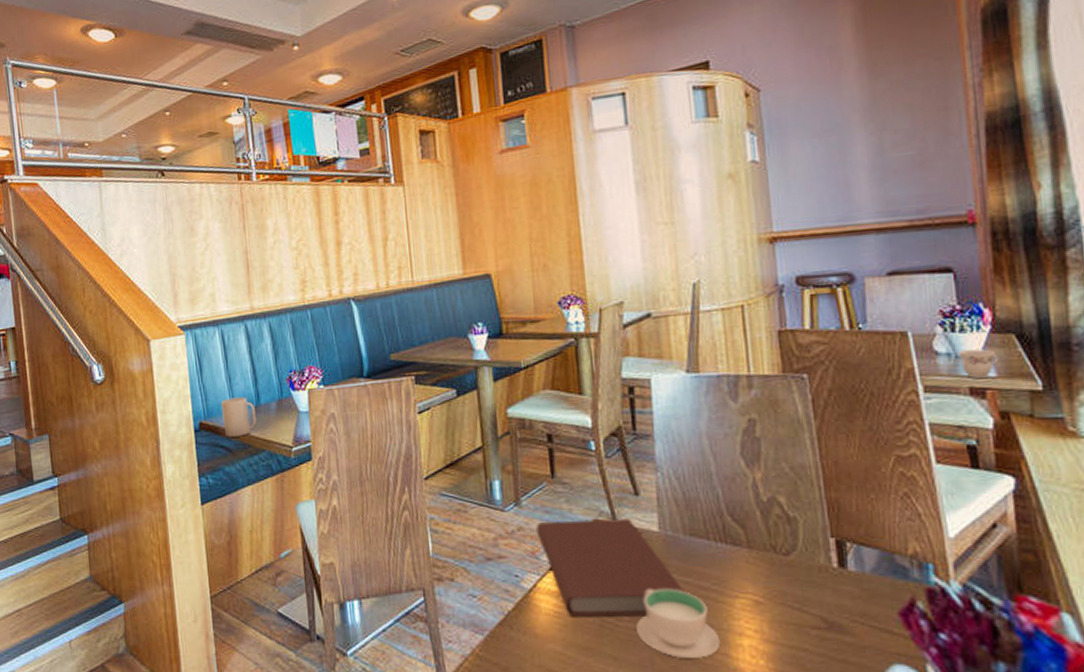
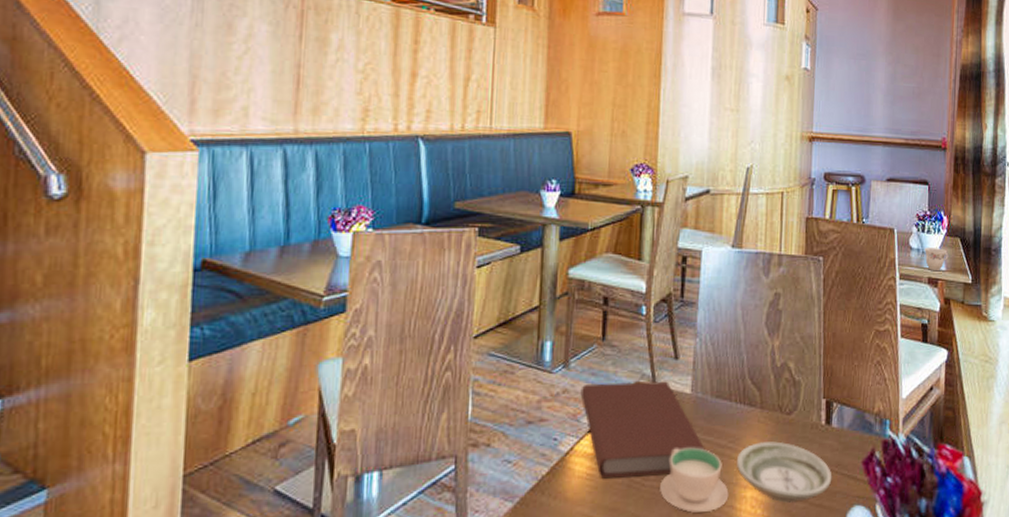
mug: present [220,397,257,437] -> none [235,233,283,280]
saucer: none [724,585,858,655] -> present [736,441,832,503]

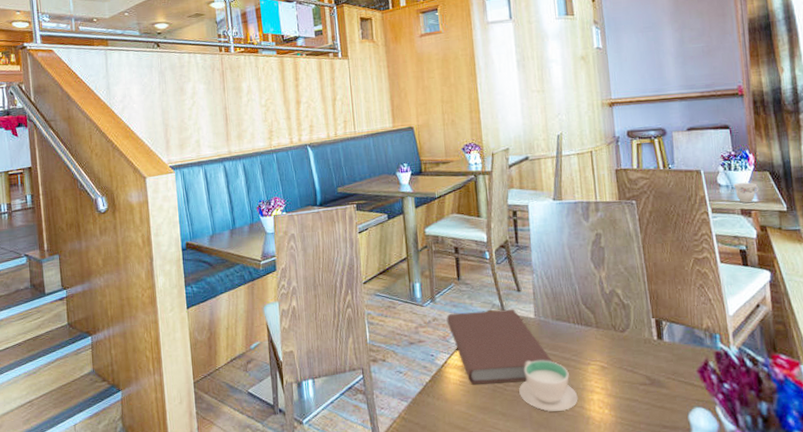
saucer: present [736,441,832,503] -> none [580,354,671,405]

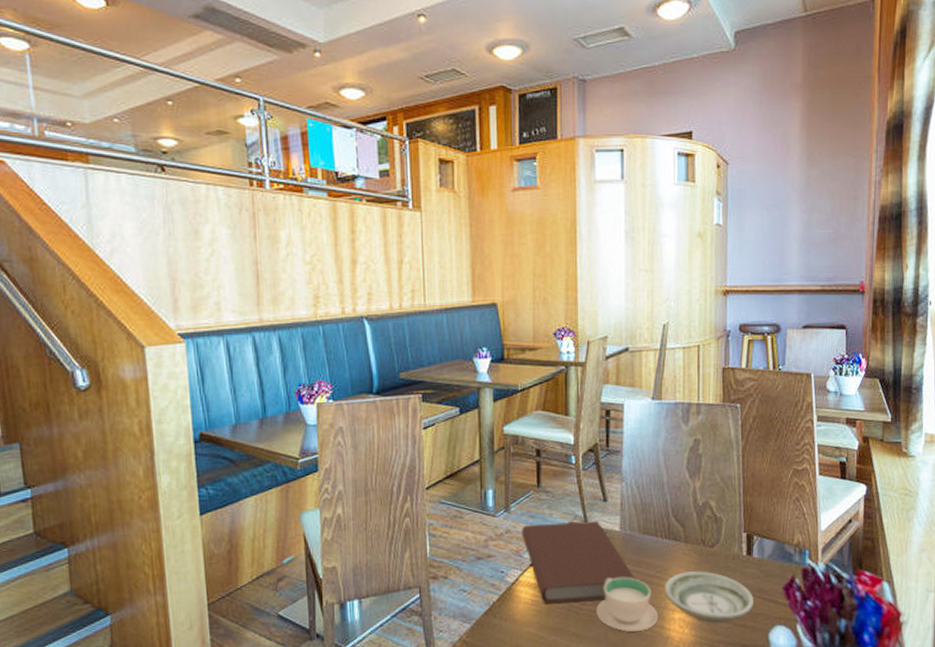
saucer: none [580,354,671,405] -> present [664,571,754,623]
teacup: present [733,182,759,204] -> none [842,389,867,412]

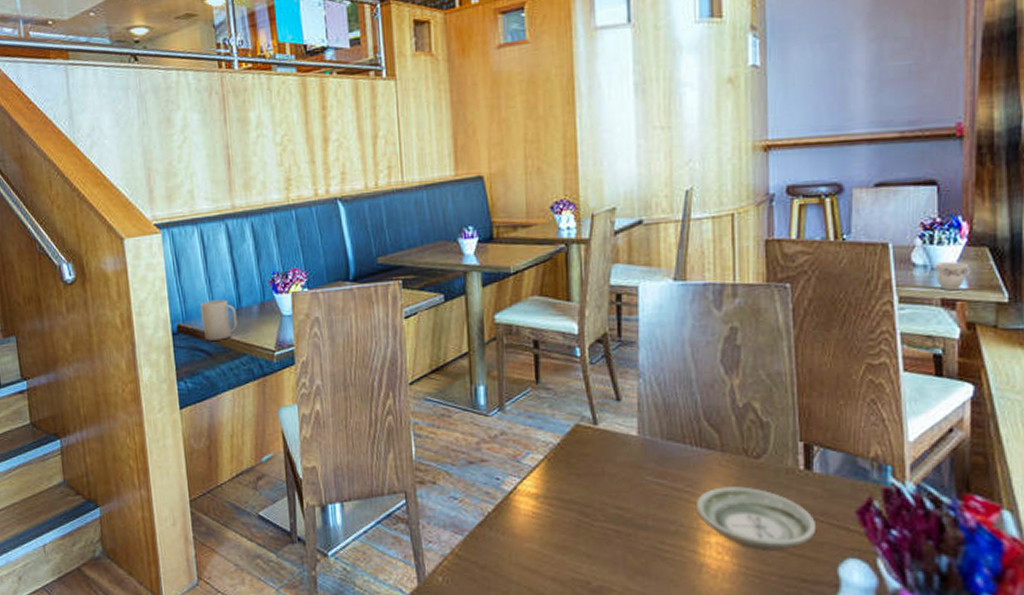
mug: none [223,409,263,449] -> present [199,299,238,341]
book: present [521,521,635,604] -> none [518,423,659,518]
cup: present [596,577,659,633] -> none [611,490,690,556]
teacup: none [842,389,867,412] -> present [934,261,971,291]

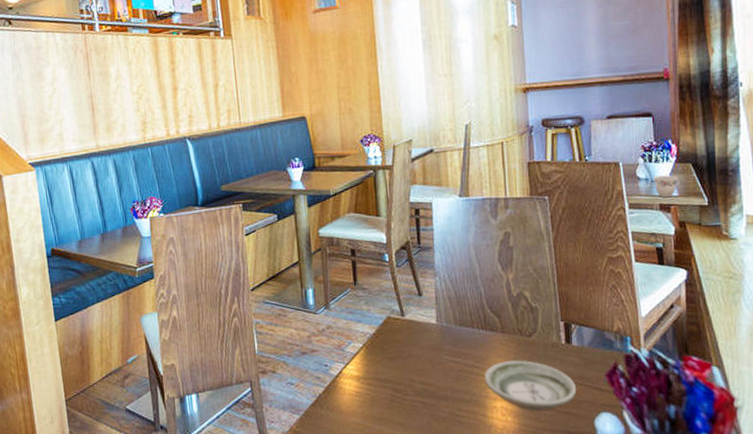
mug: present [199,299,238,341] -> none [70,225,104,261]

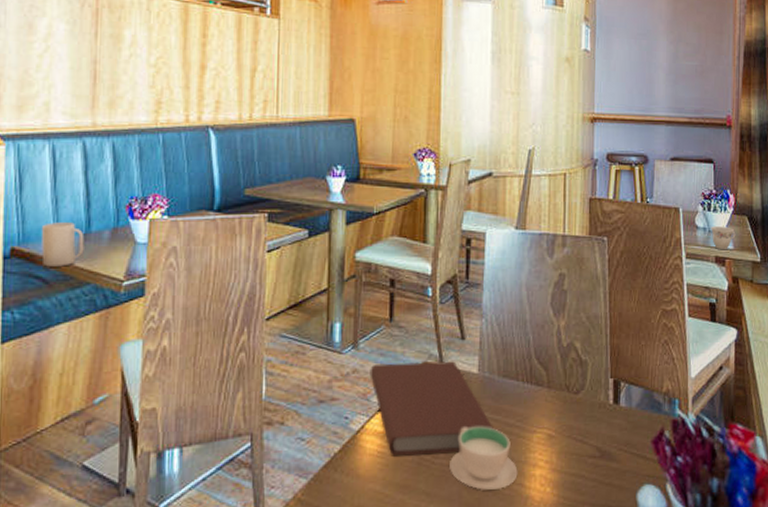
mug: none [70,225,104,261] -> present [41,222,85,267]
book: none [341,314,455,395] -> present [370,361,493,456]
cup: none [418,367,481,421] -> present [450,426,518,491]
saucer: present [484,360,577,411] -> none [524,420,622,481]

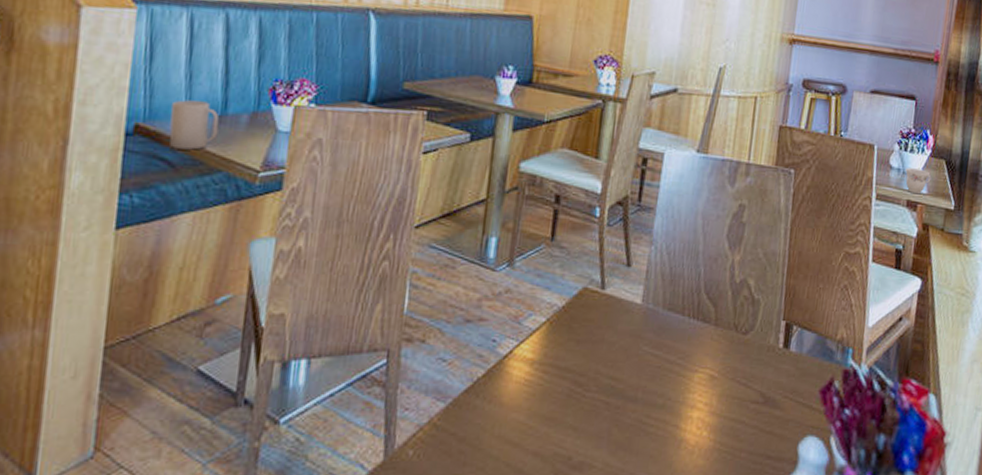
book: present [370,361,493,456] -> none [523,285,653,387]
cup: present [450,426,518,491] -> none [601,360,675,431]

